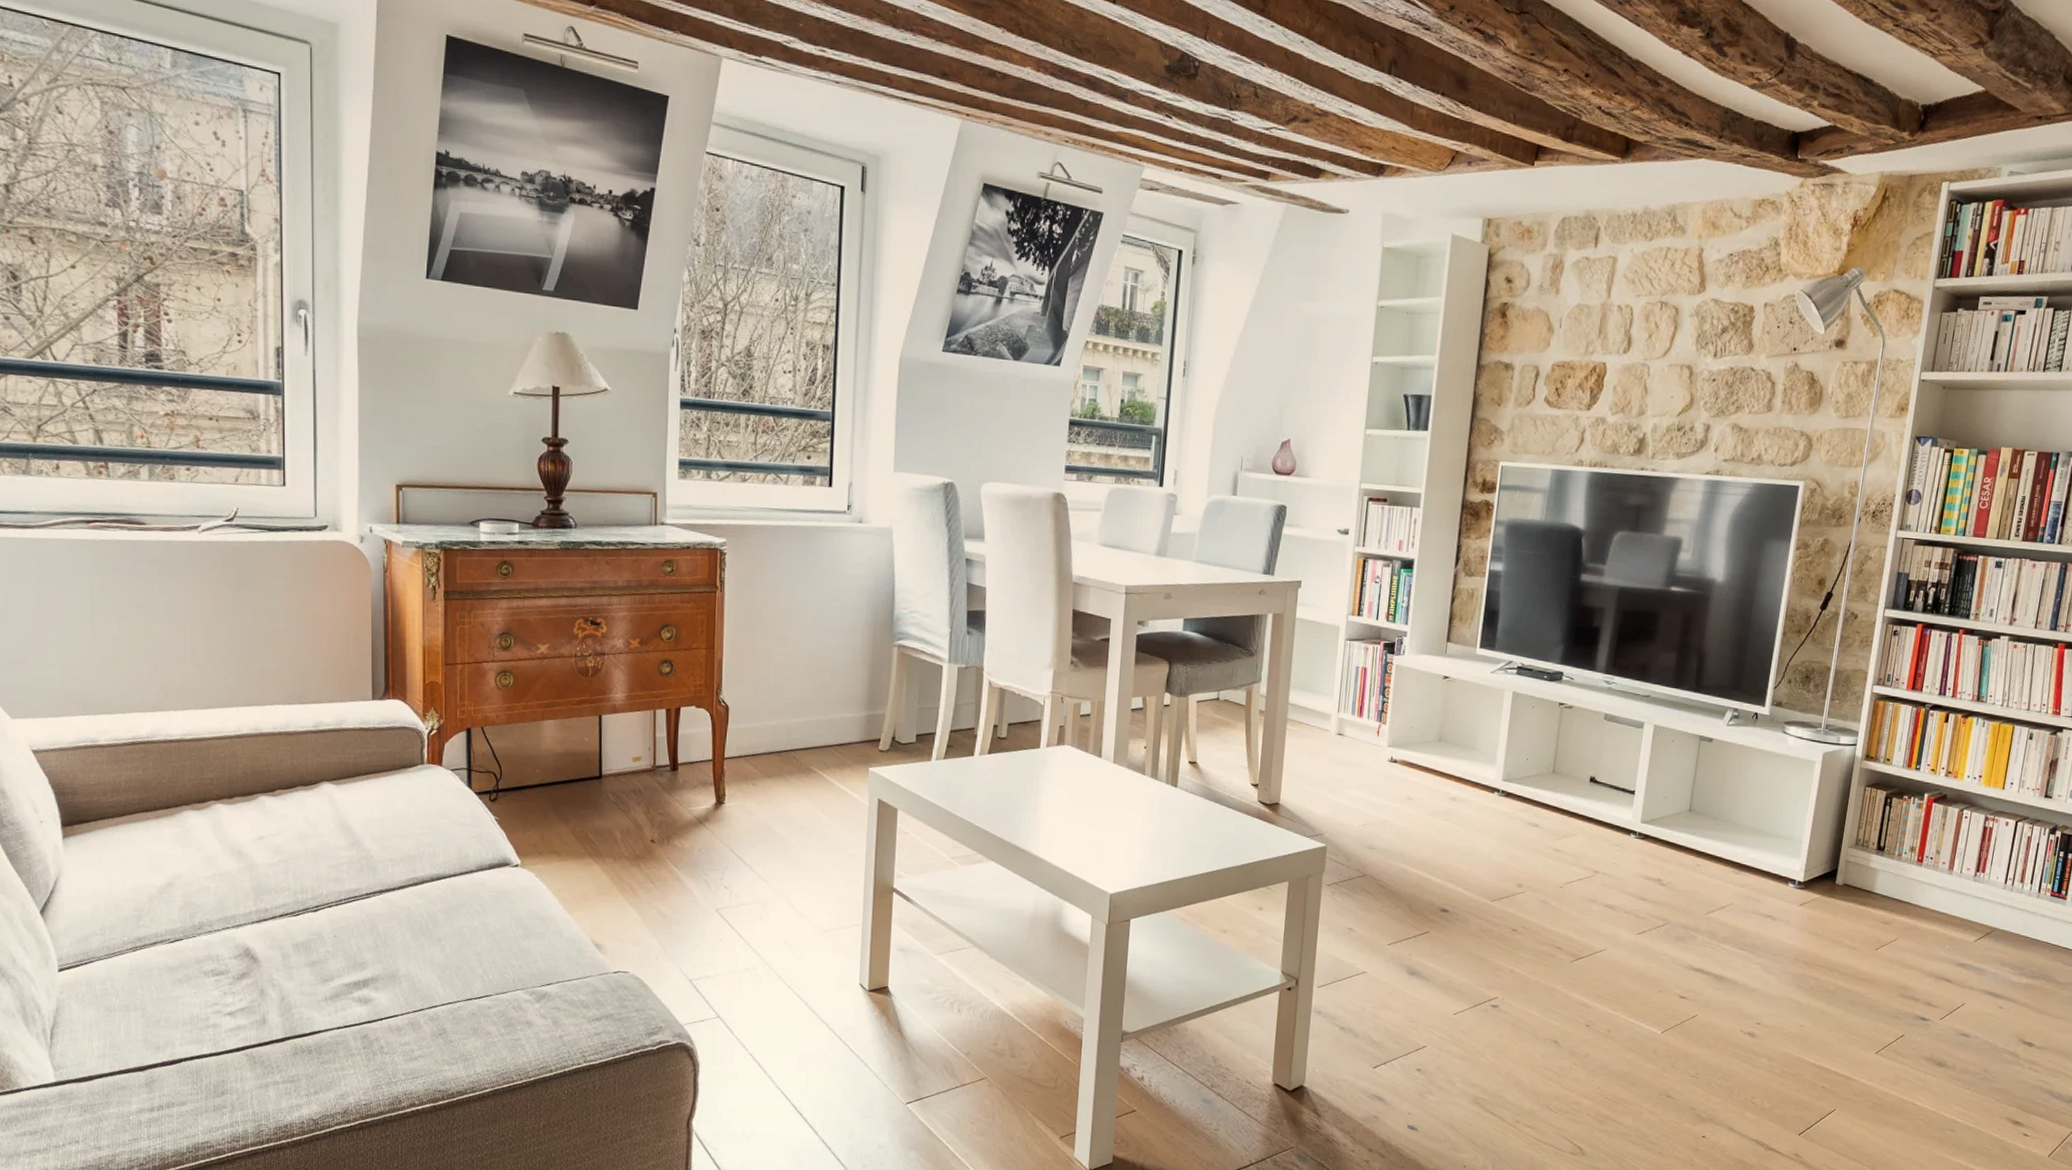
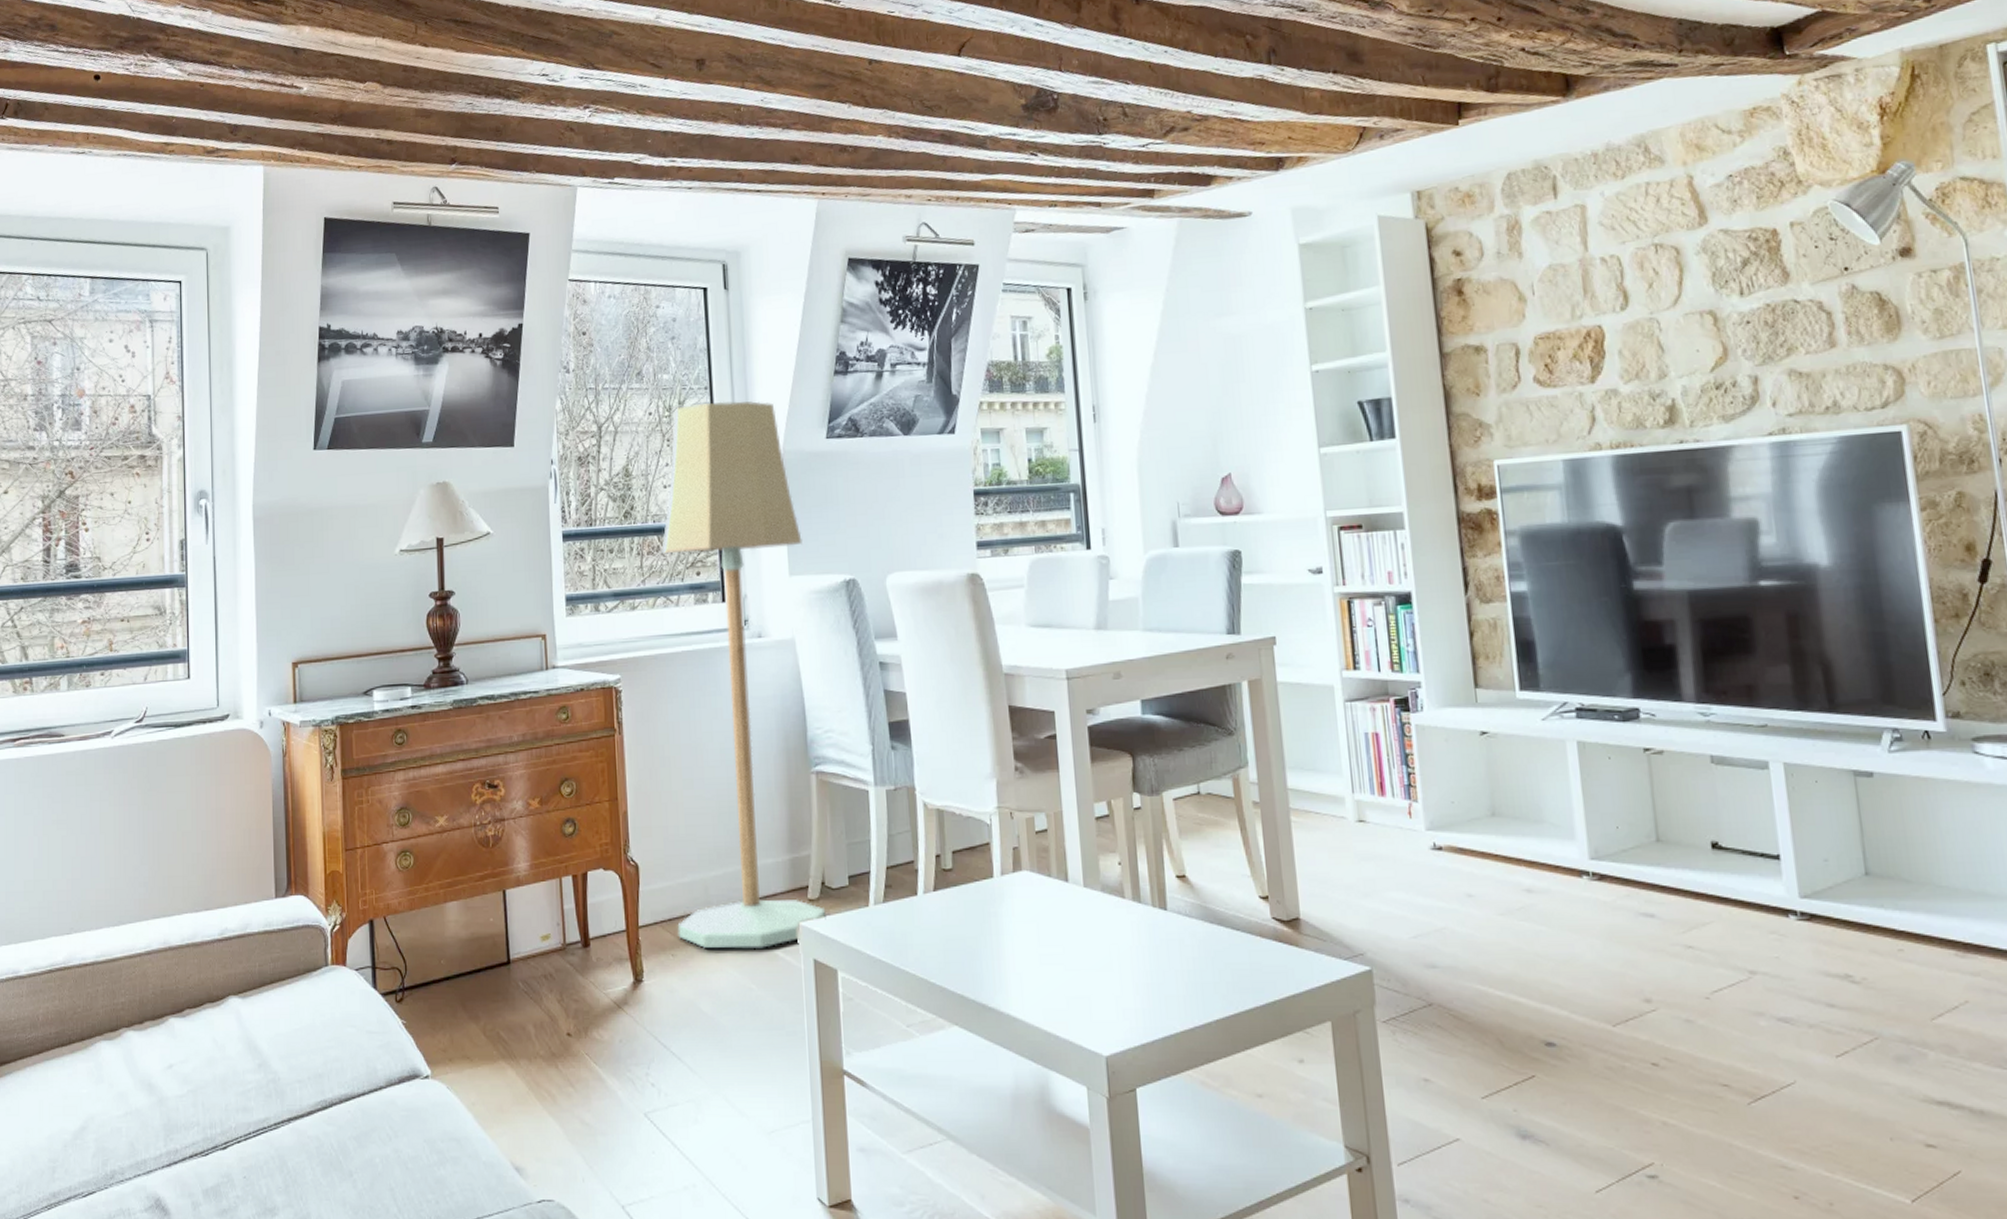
floor lamp: none [759,297,910,786] -> present [661,401,826,949]

